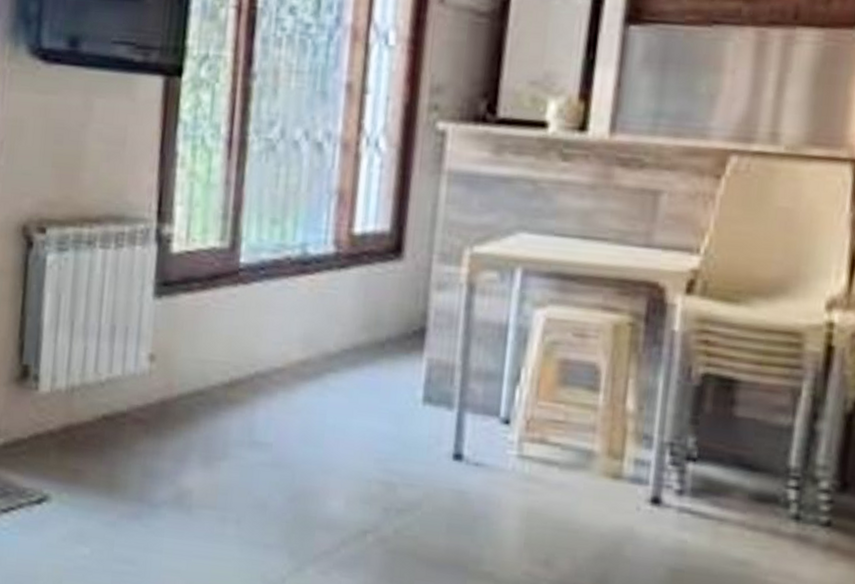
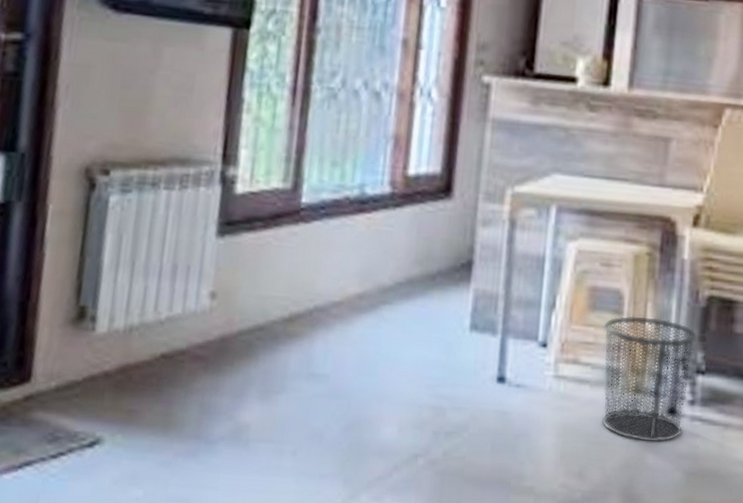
waste bin: none [572,392,690,535] -> present [601,315,699,443]

